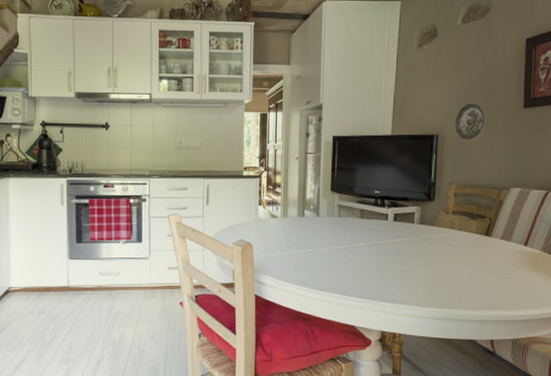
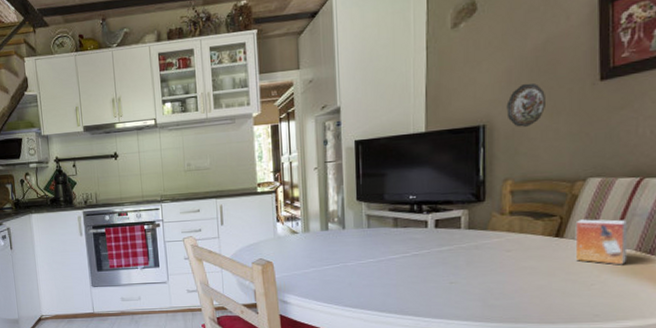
small box: none [498,222,537,262] -> present [575,219,628,265]

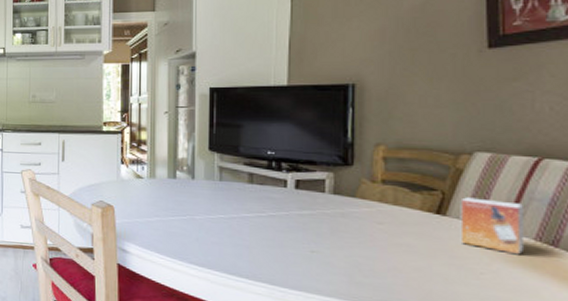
decorative plate: present [506,83,545,127] -> none [379,44,424,90]

